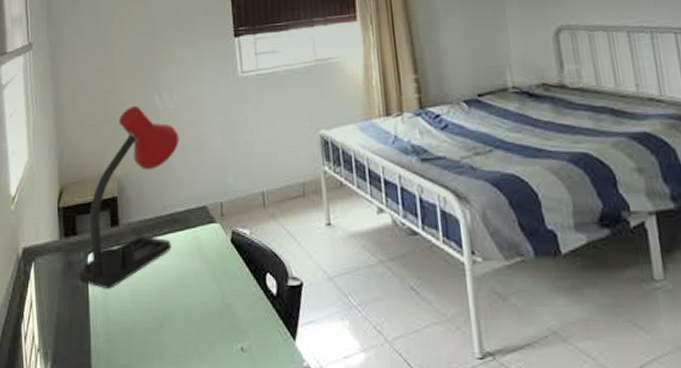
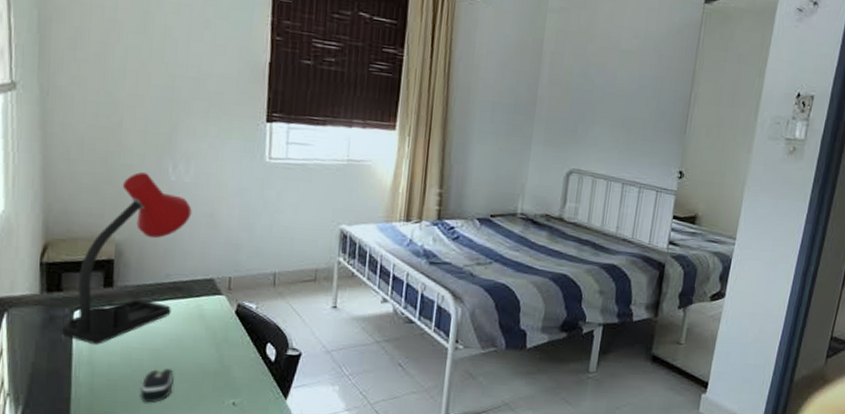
computer mouse: none [151,311,182,351] -> present [140,369,174,402]

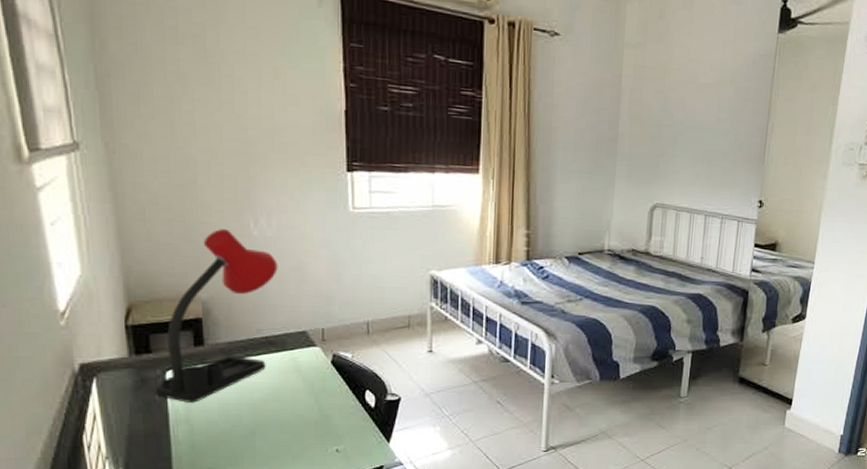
computer mouse: present [140,369,174,402] -> none [242,422,275,455]

